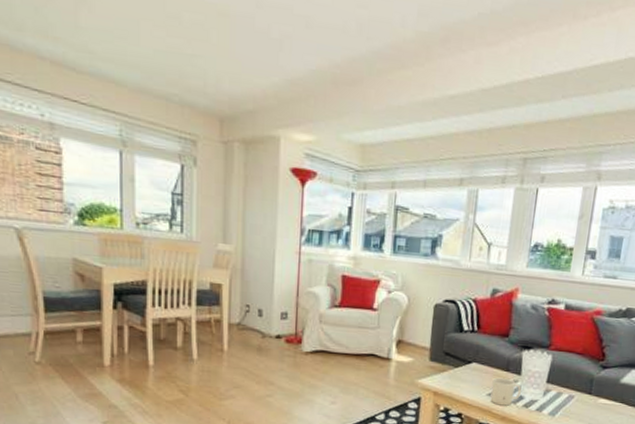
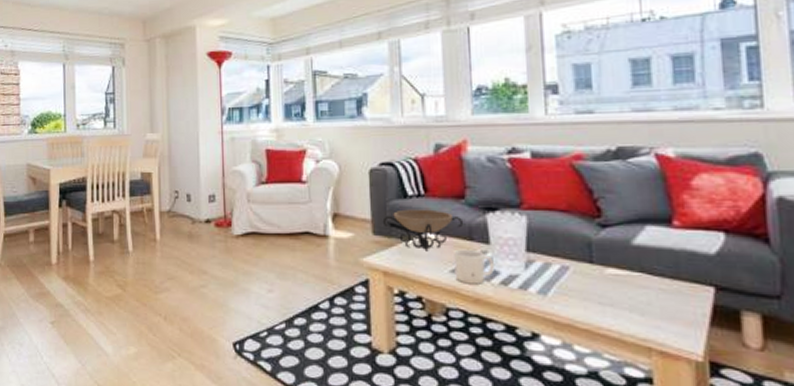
decorative bowl: none [439,342,504,378] -> present [382,209,463,252]

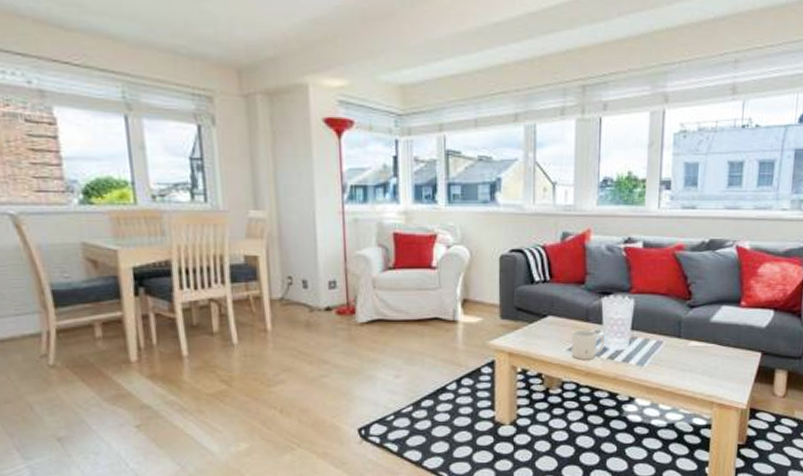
decorative bowl: present [382,209,463,252] -> none [510,294,581,333]

